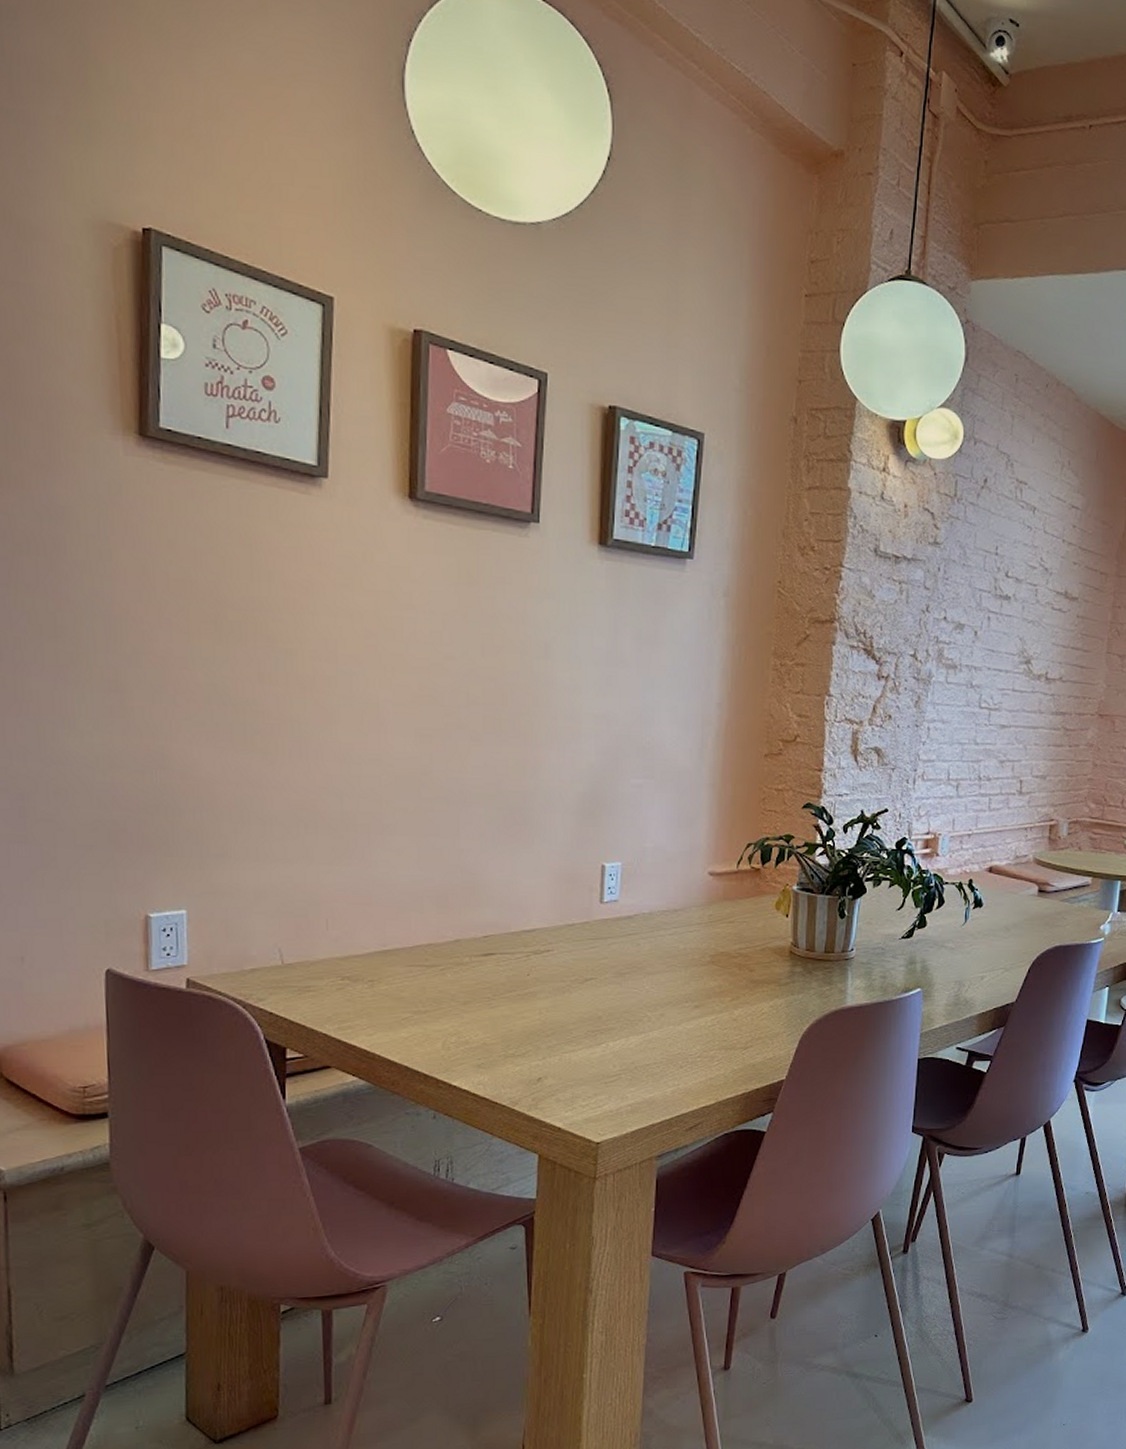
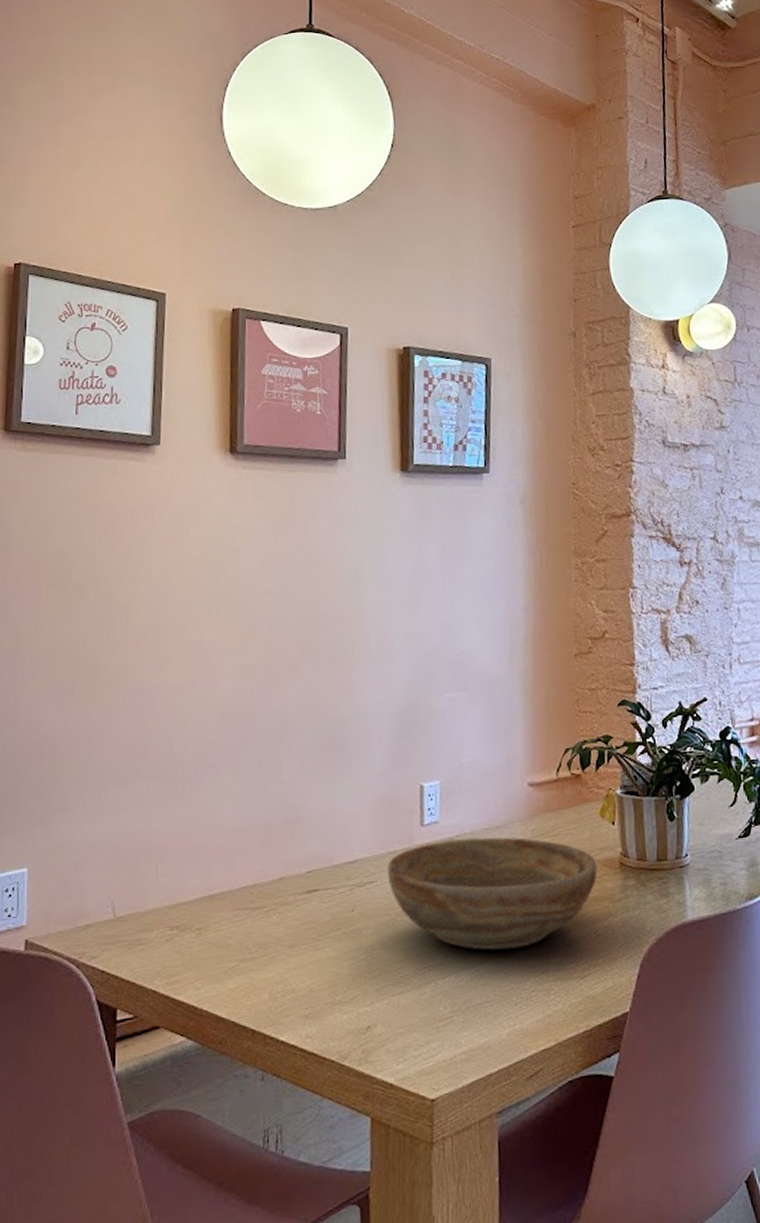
bowl: none [564,918,768,1020] -> present [387,837,598,951]

